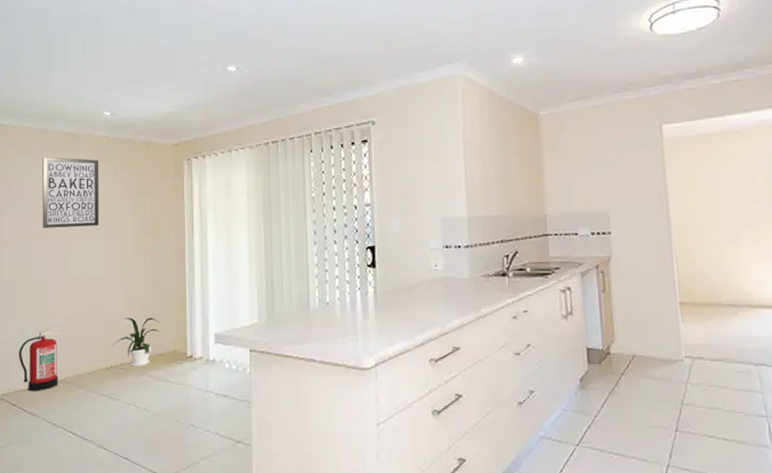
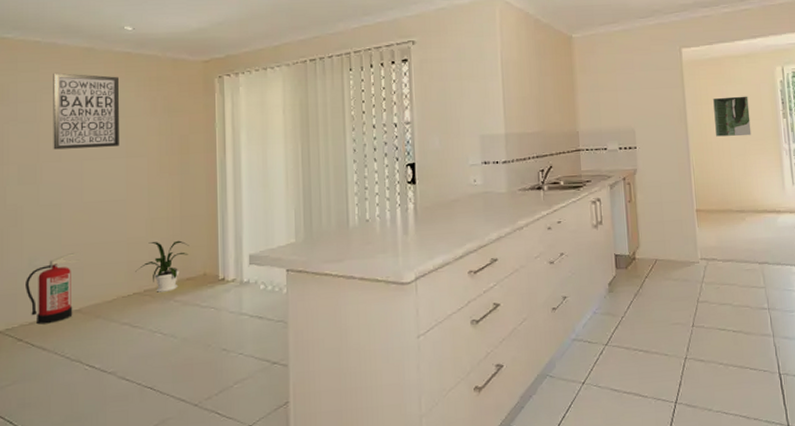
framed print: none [699,176,745,222] -> present [713,96,752,137]

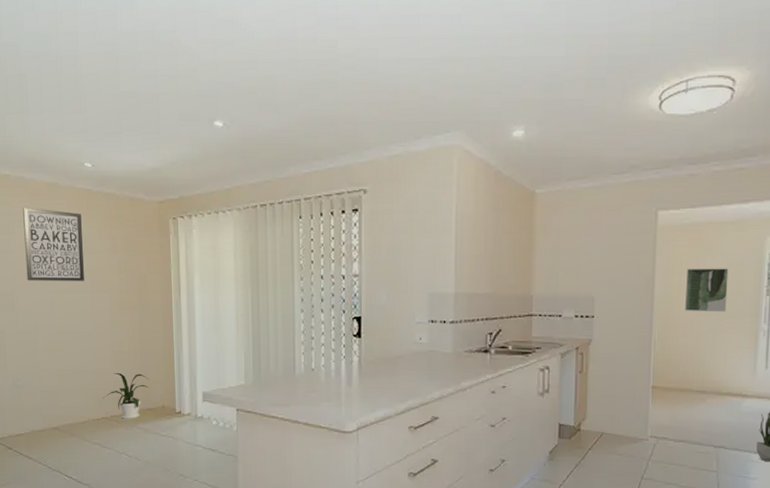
fire extinguisher: present [26,252,81,325] -> none [11,376,56,437]

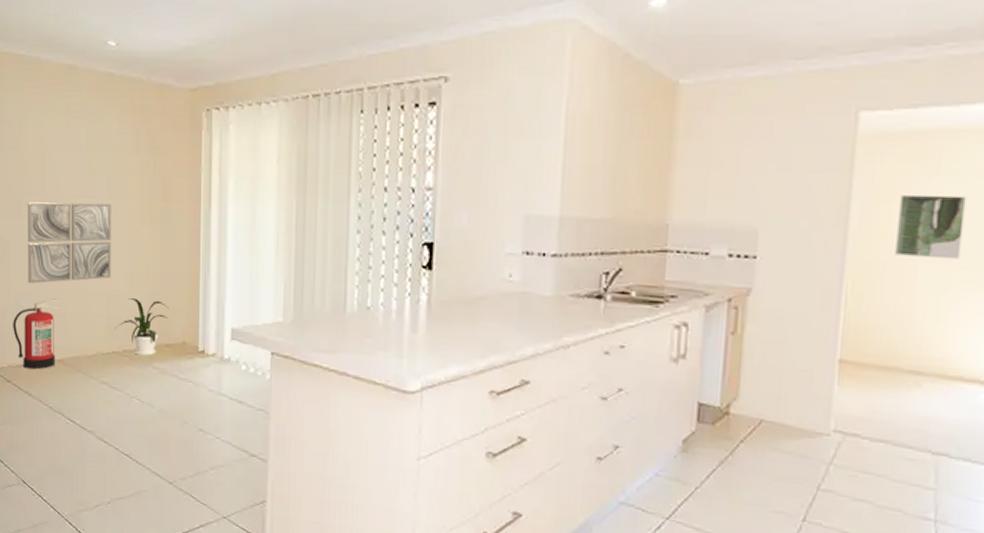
fire extinguisher: none [11,376,56,437] -> present [13,297,63,370]
wall art: none [19,297,97,366] -> present [27,202,111,284]
wall art: present [23,206,84,281] -> none [37,93,101,184]

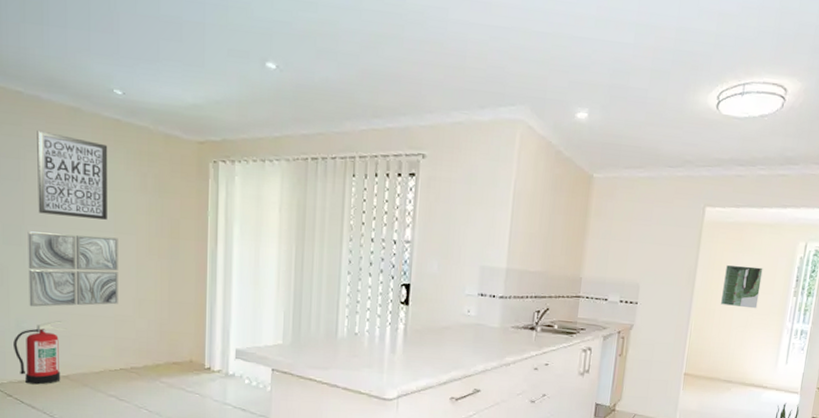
wall art: none [37,93,101,184] -> present [37,130,107,220]
house plant: present [115,298,170,356] -> none [122,322,177,372]

